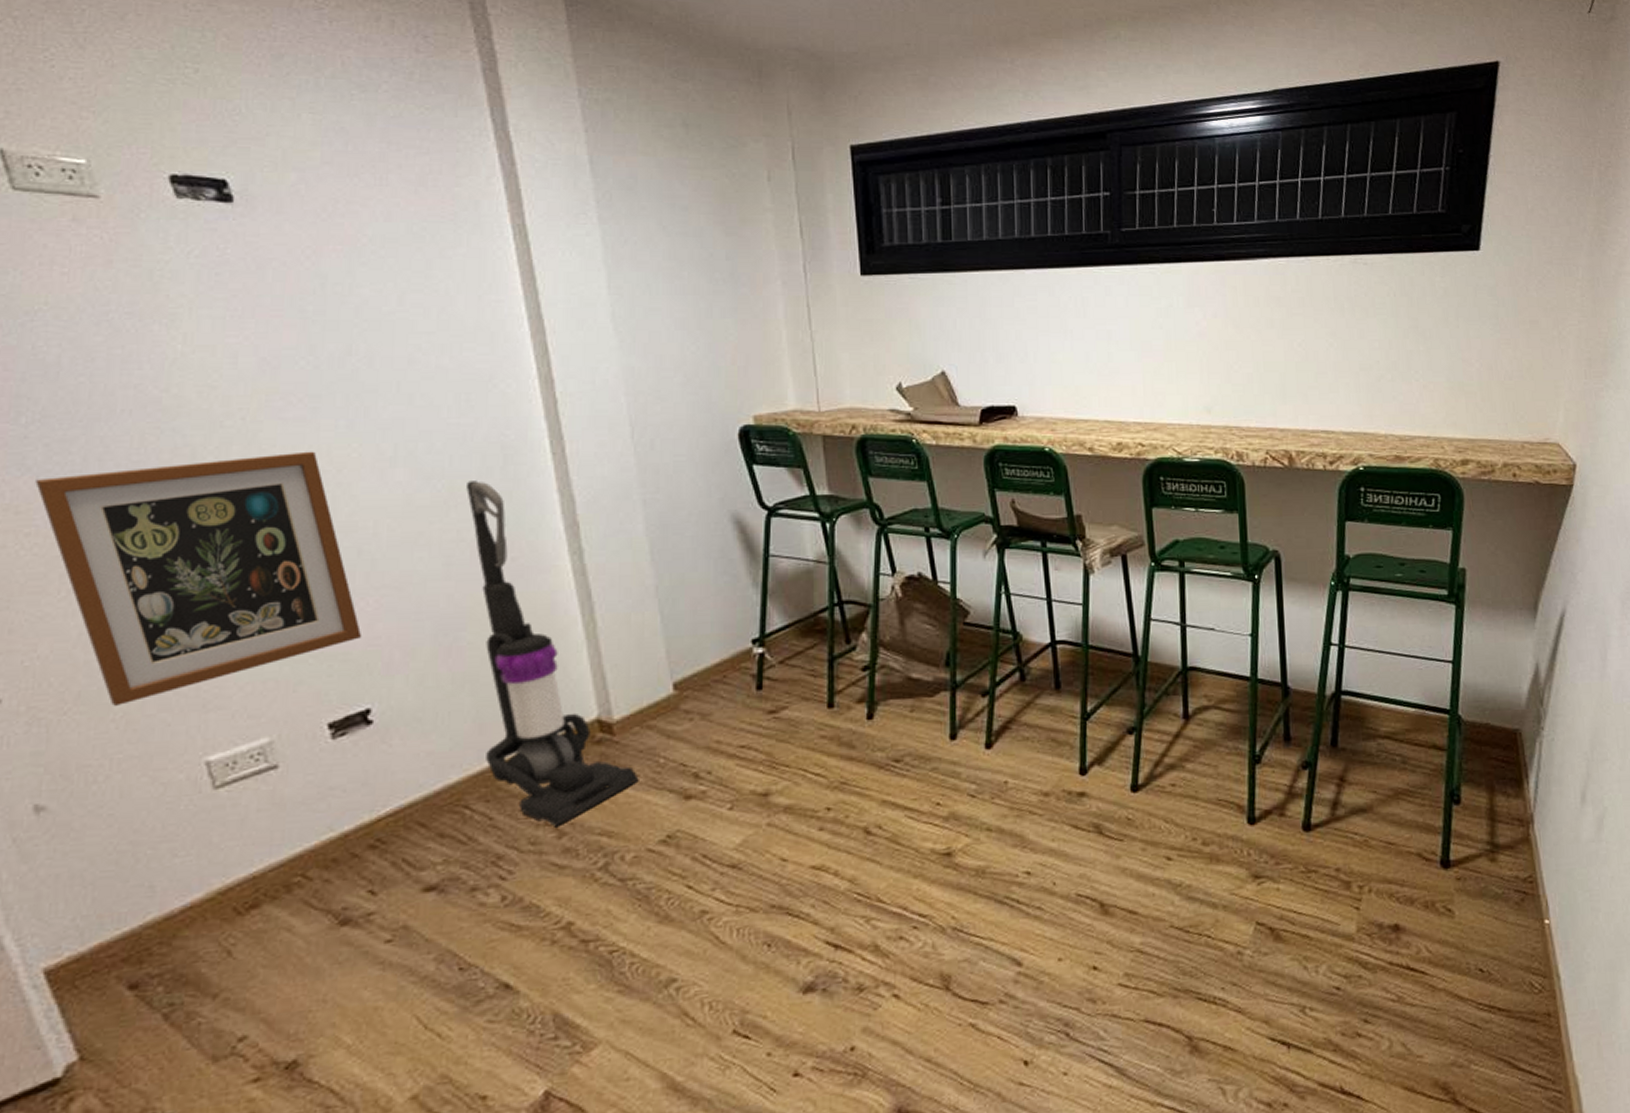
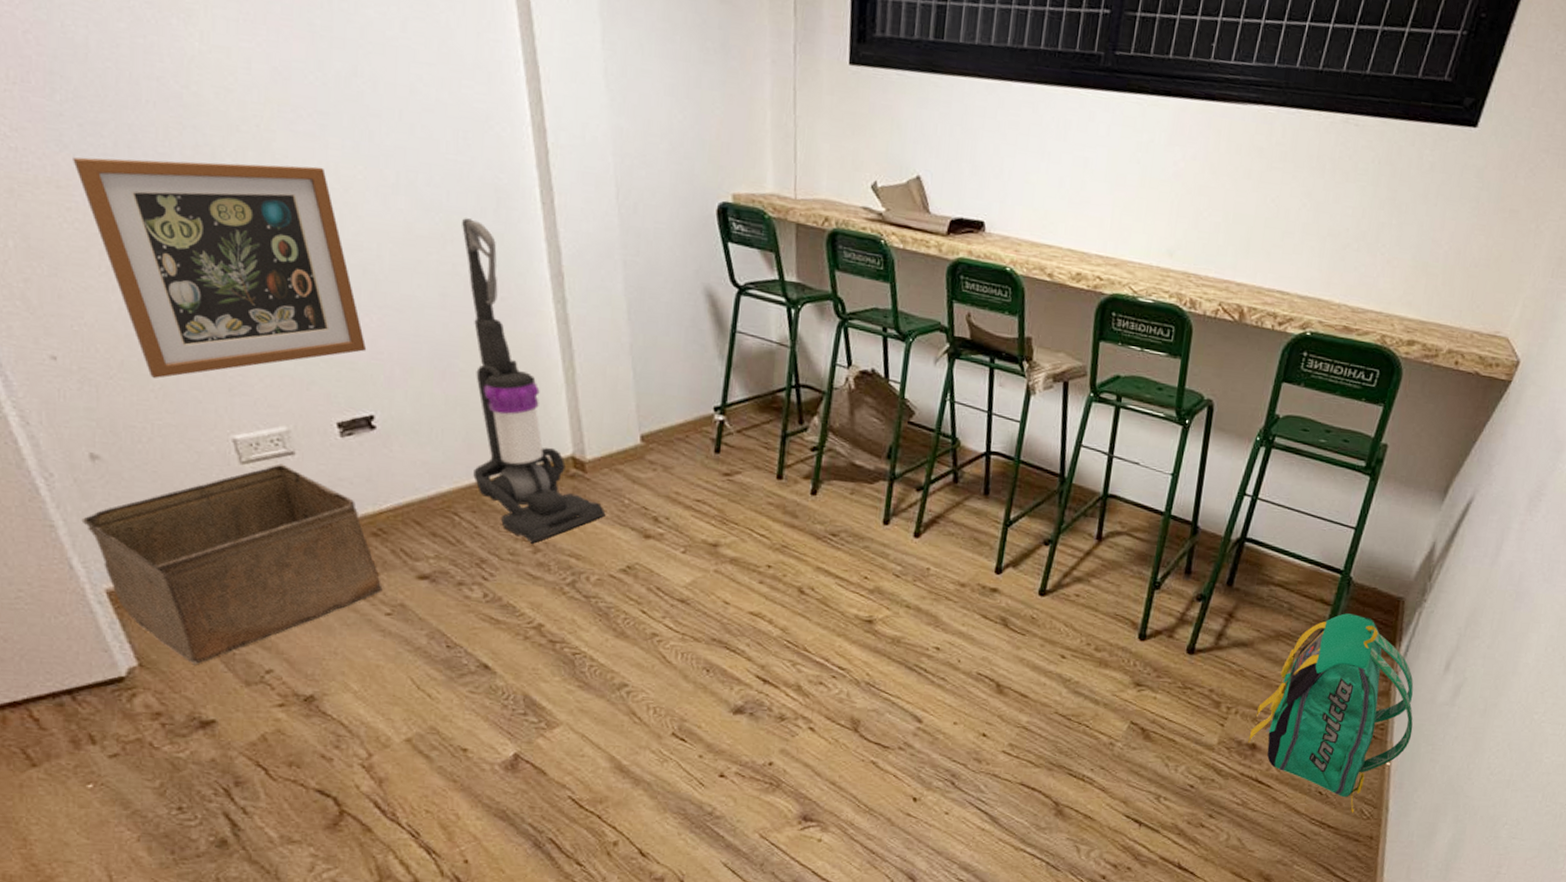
storage bin: none [18,781,382,1047] -> present [81,464,383,665]
backpack: none [1389,756,1565,988] -> present [1248,613,1414,813]

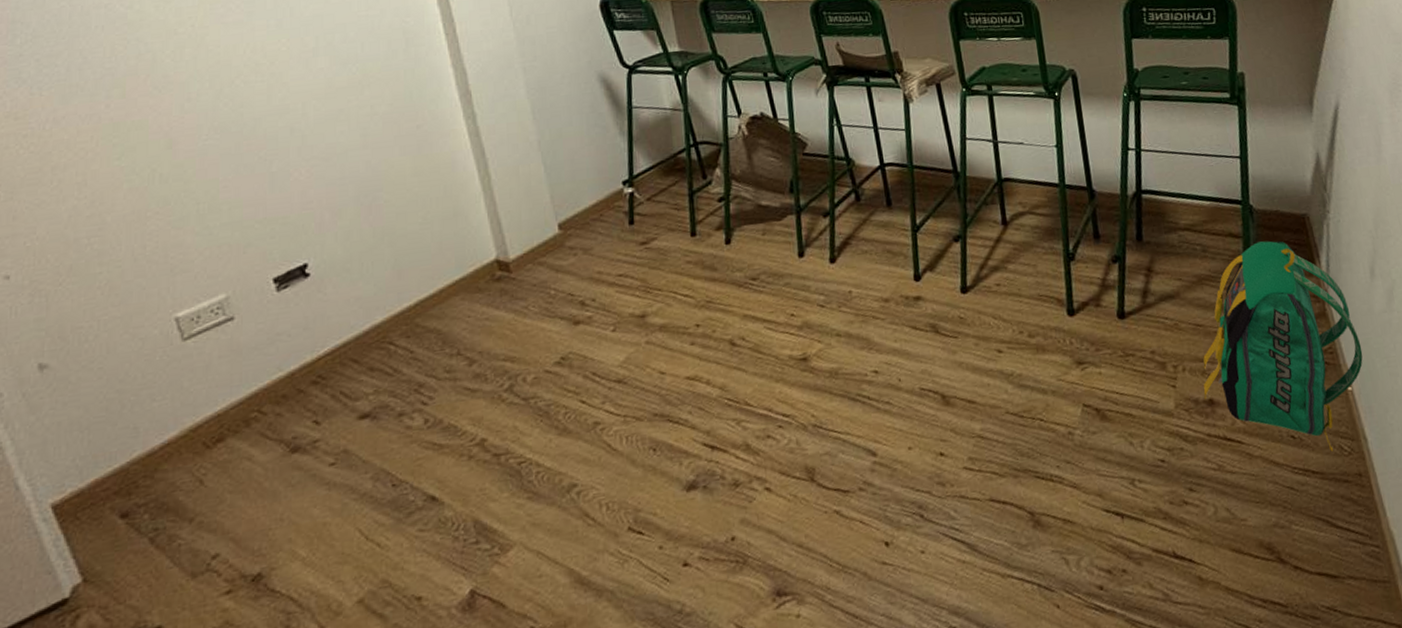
wall art: present [73,157,367,378] -> none [30,48,298,275]
storage bin: present [81,464,383,665] -> none [28,331,325,567]
vacuum cleaner: present [462,218,606,542] -> none [377,62,534,355]

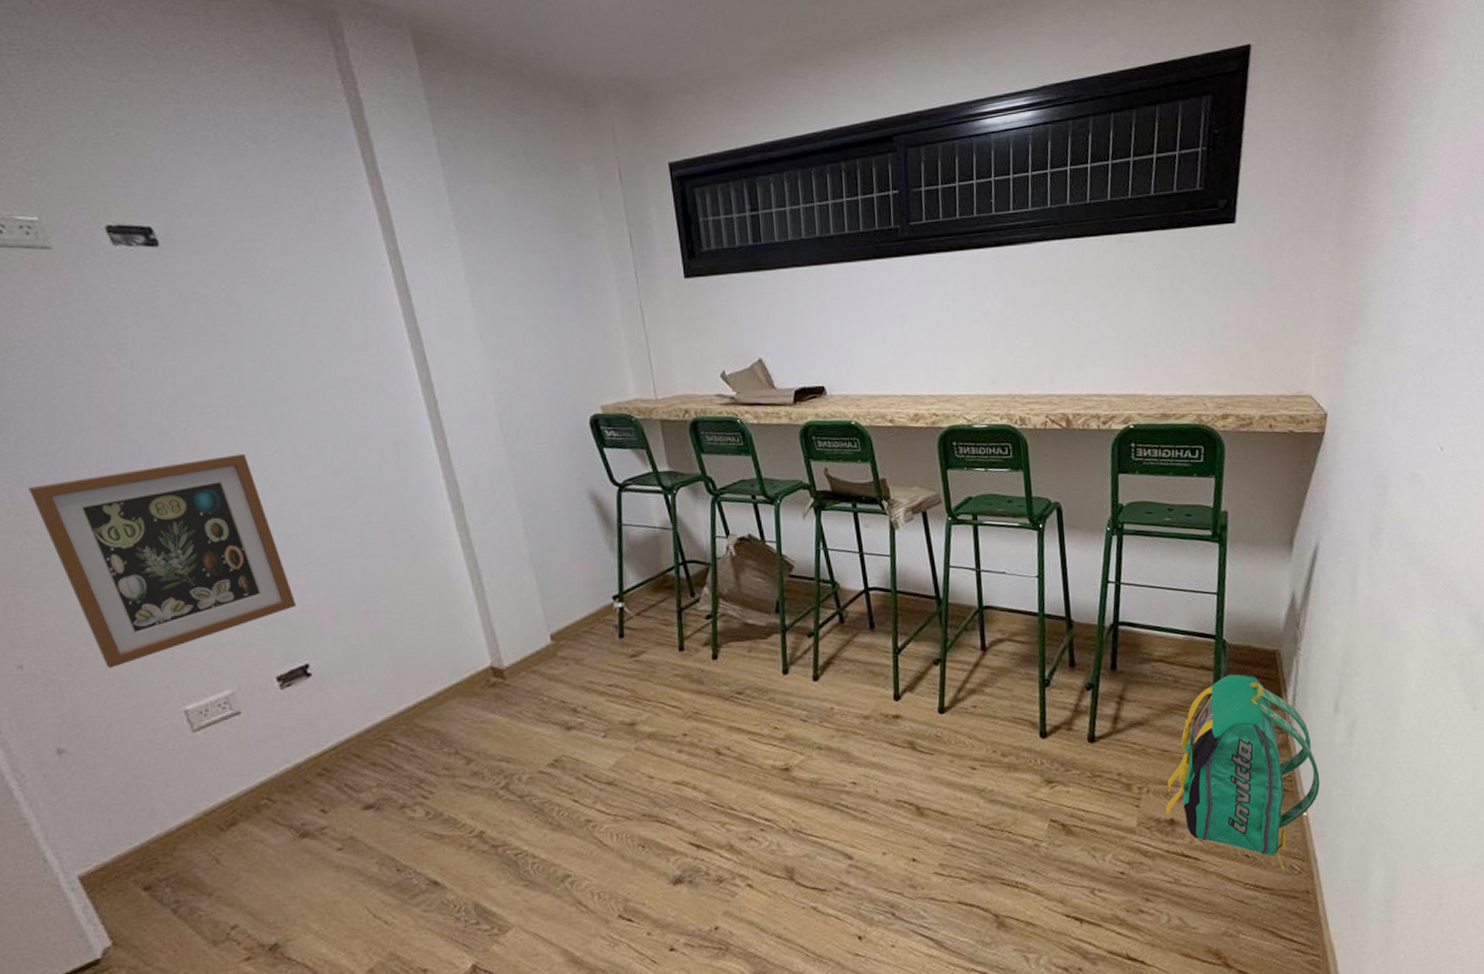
wall art: none [30,48,298,275] -> present [28,453,297,668]

